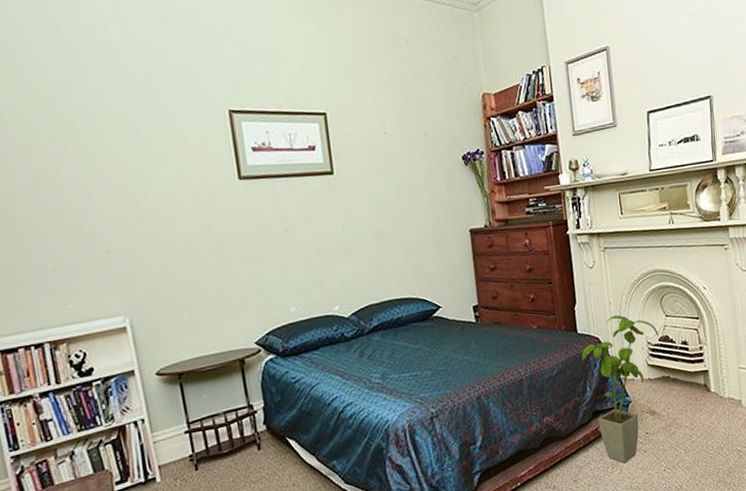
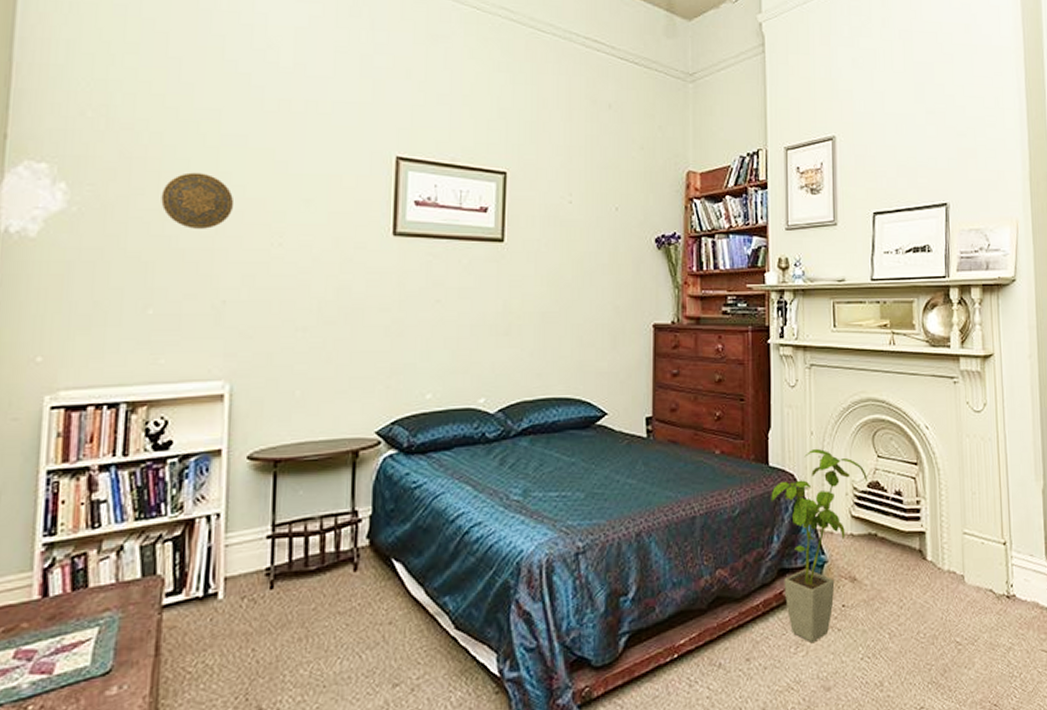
decorative plate: none [35,144,99,194] -> present [161,172,235,229]

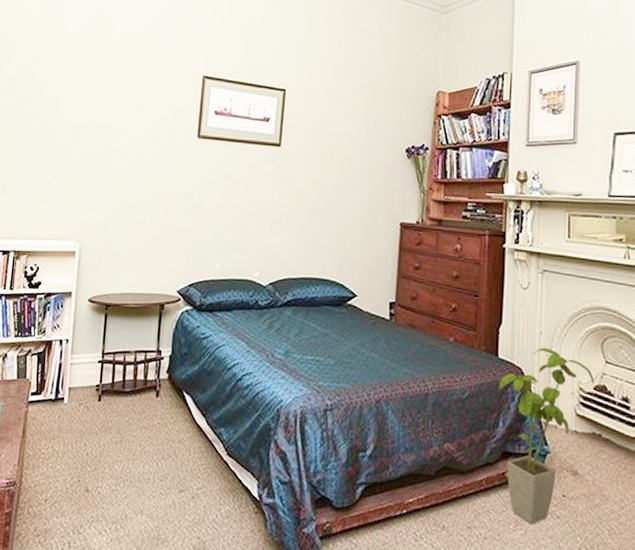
decorative plate: present [161,172,235,229] -> none [42,86,90,128]

